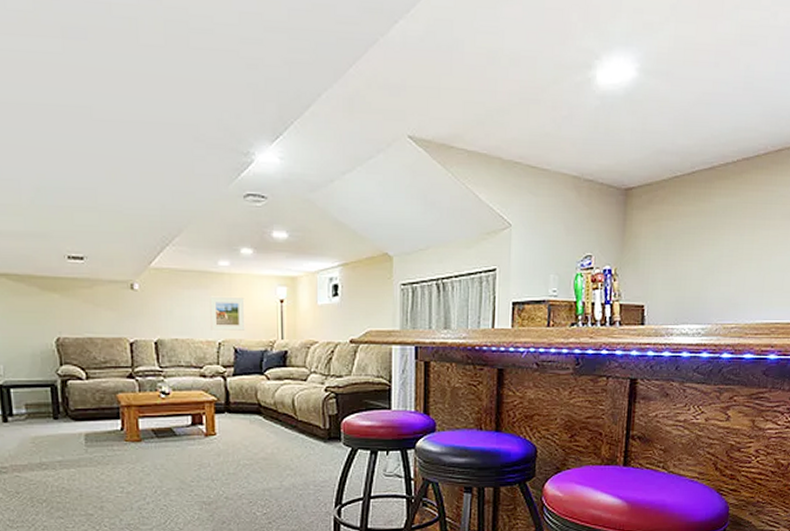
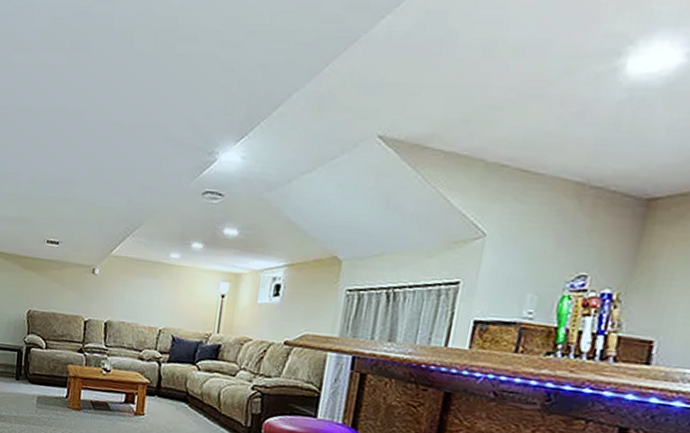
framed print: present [210,296,246,331] -> none [154,285,189,321]

